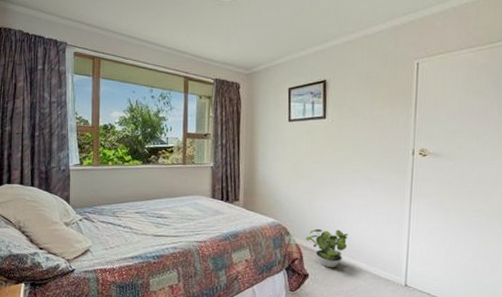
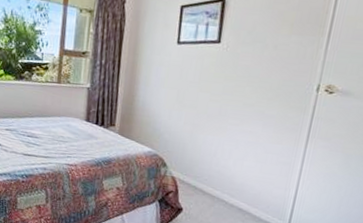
potted plant: present [305,228,348,268] -> none [183,162,231,205]

